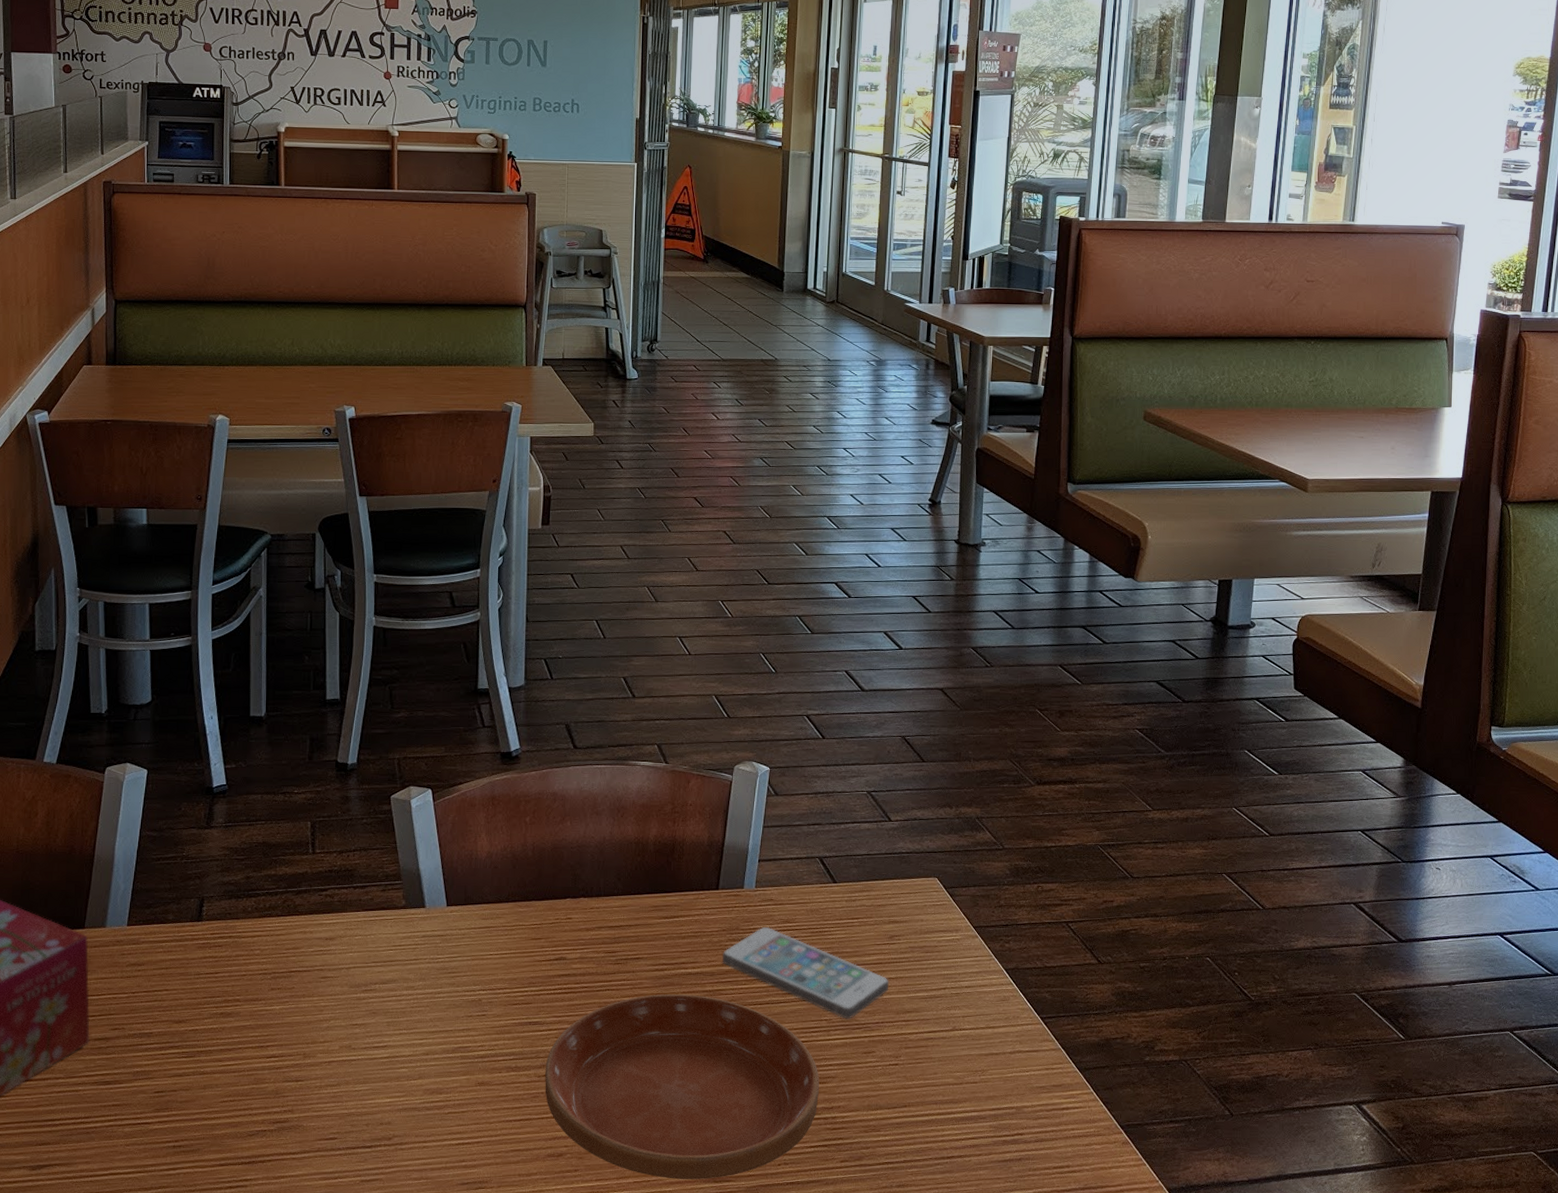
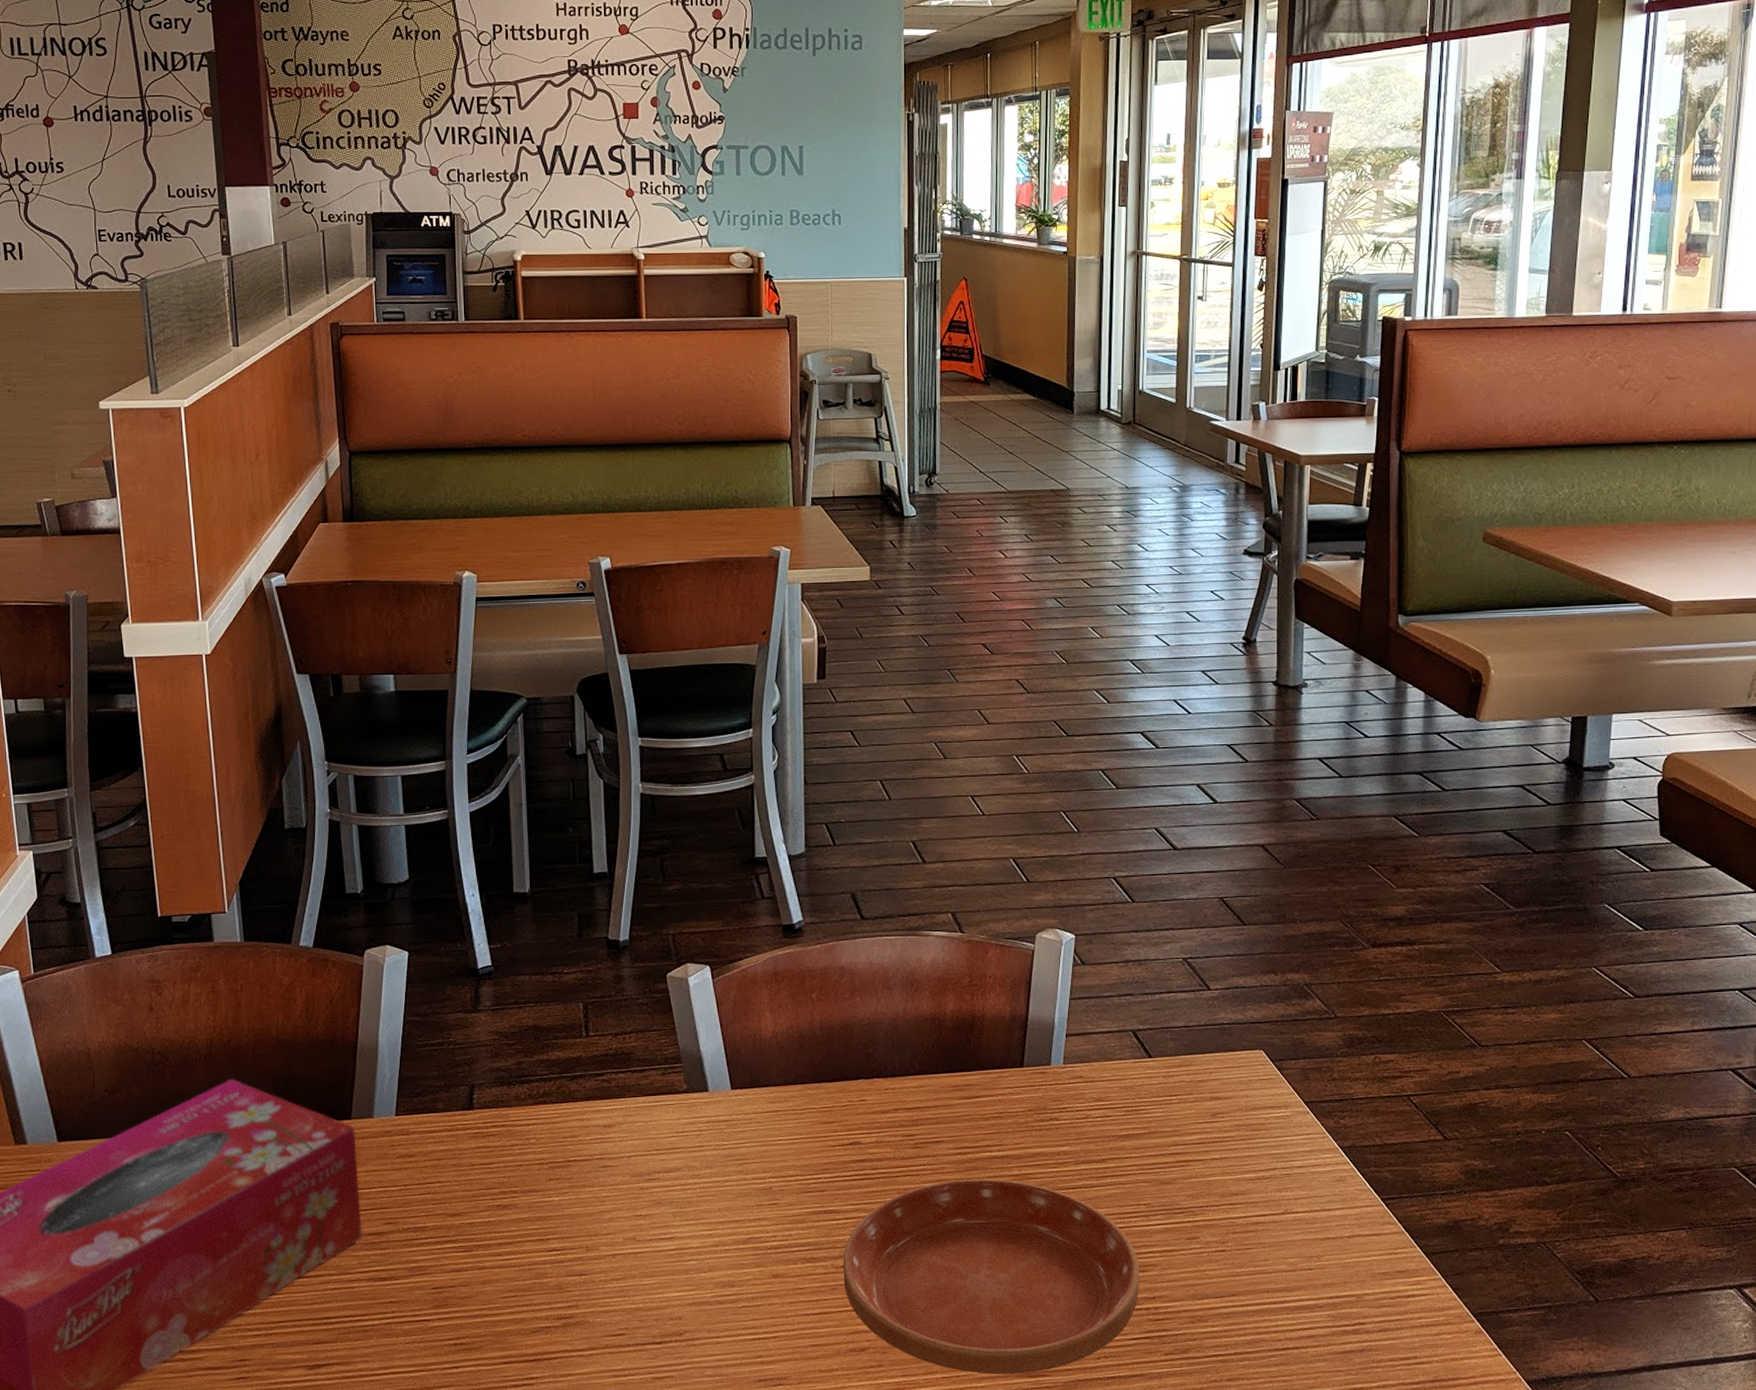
smartphone: present [722,926,889,1019] -> none [1030,1105,1213,1203]

